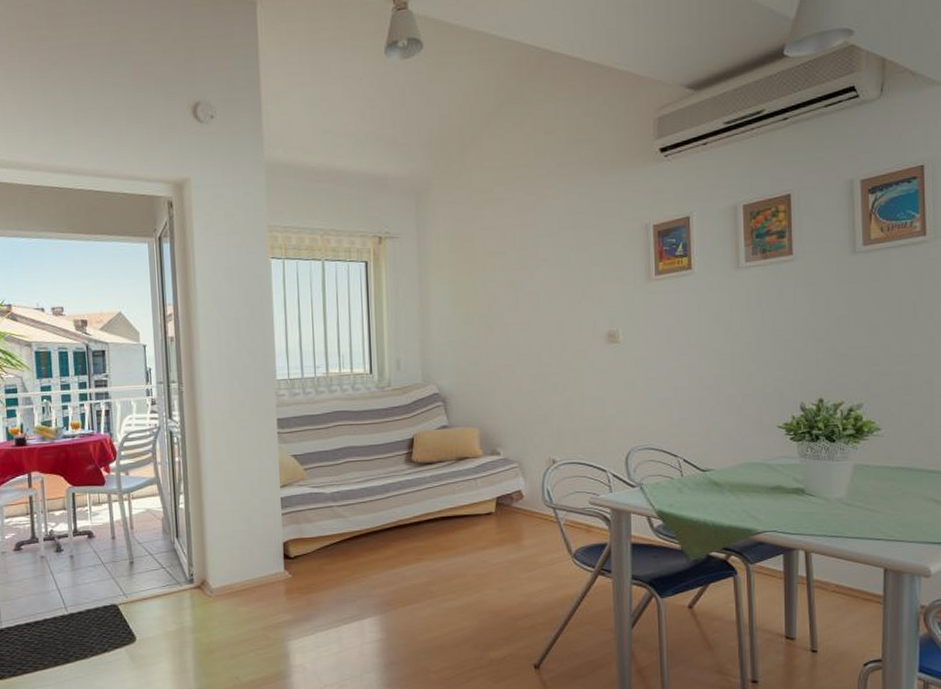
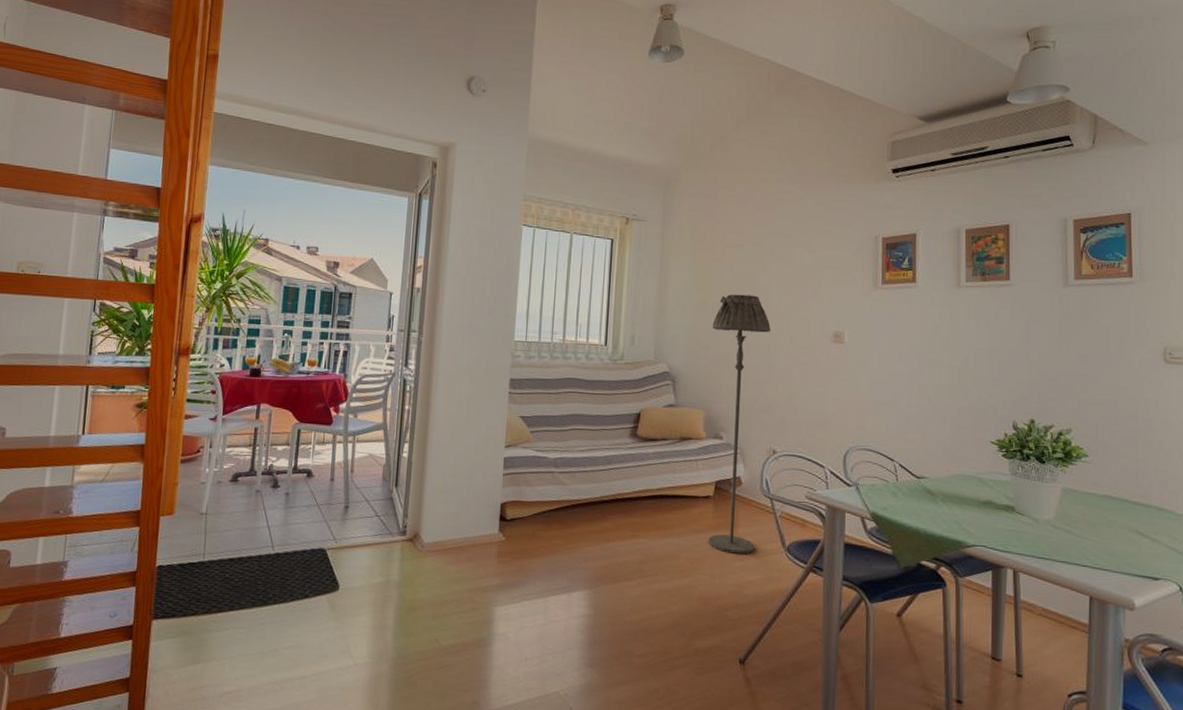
floor lamp: none [479,303,542,566] -> present [708,294,771,554]

